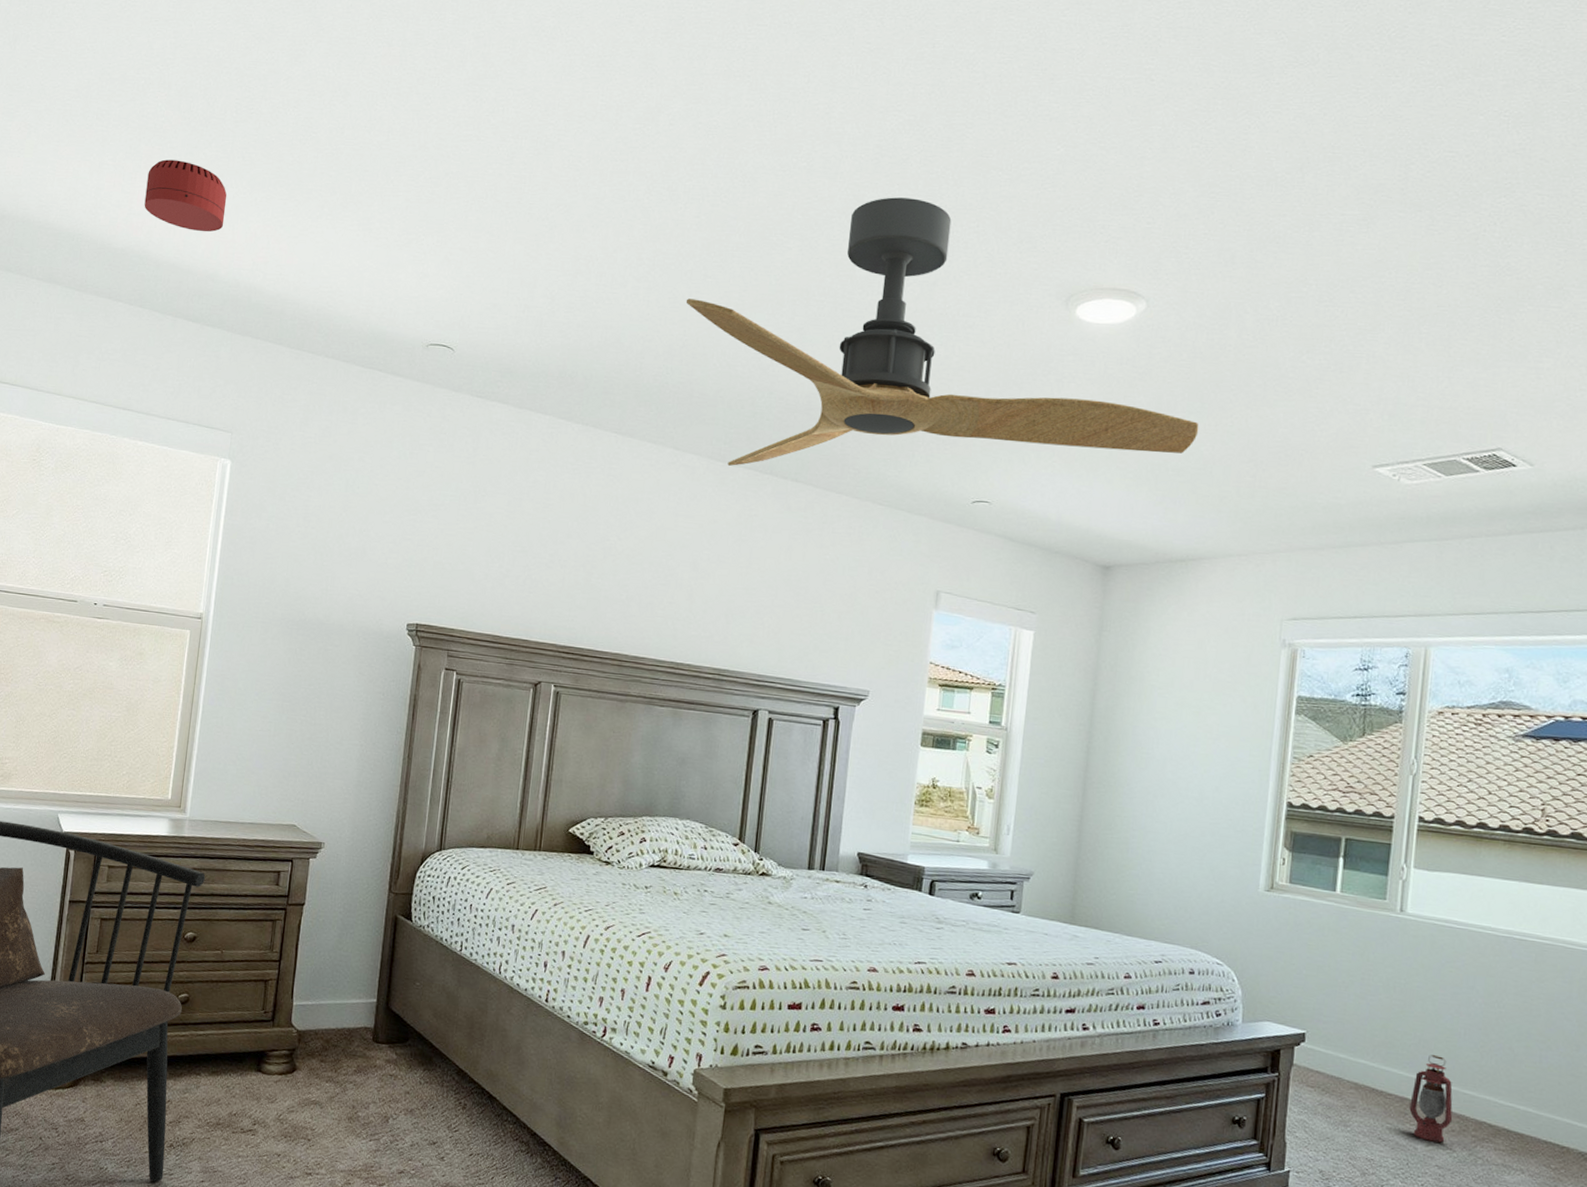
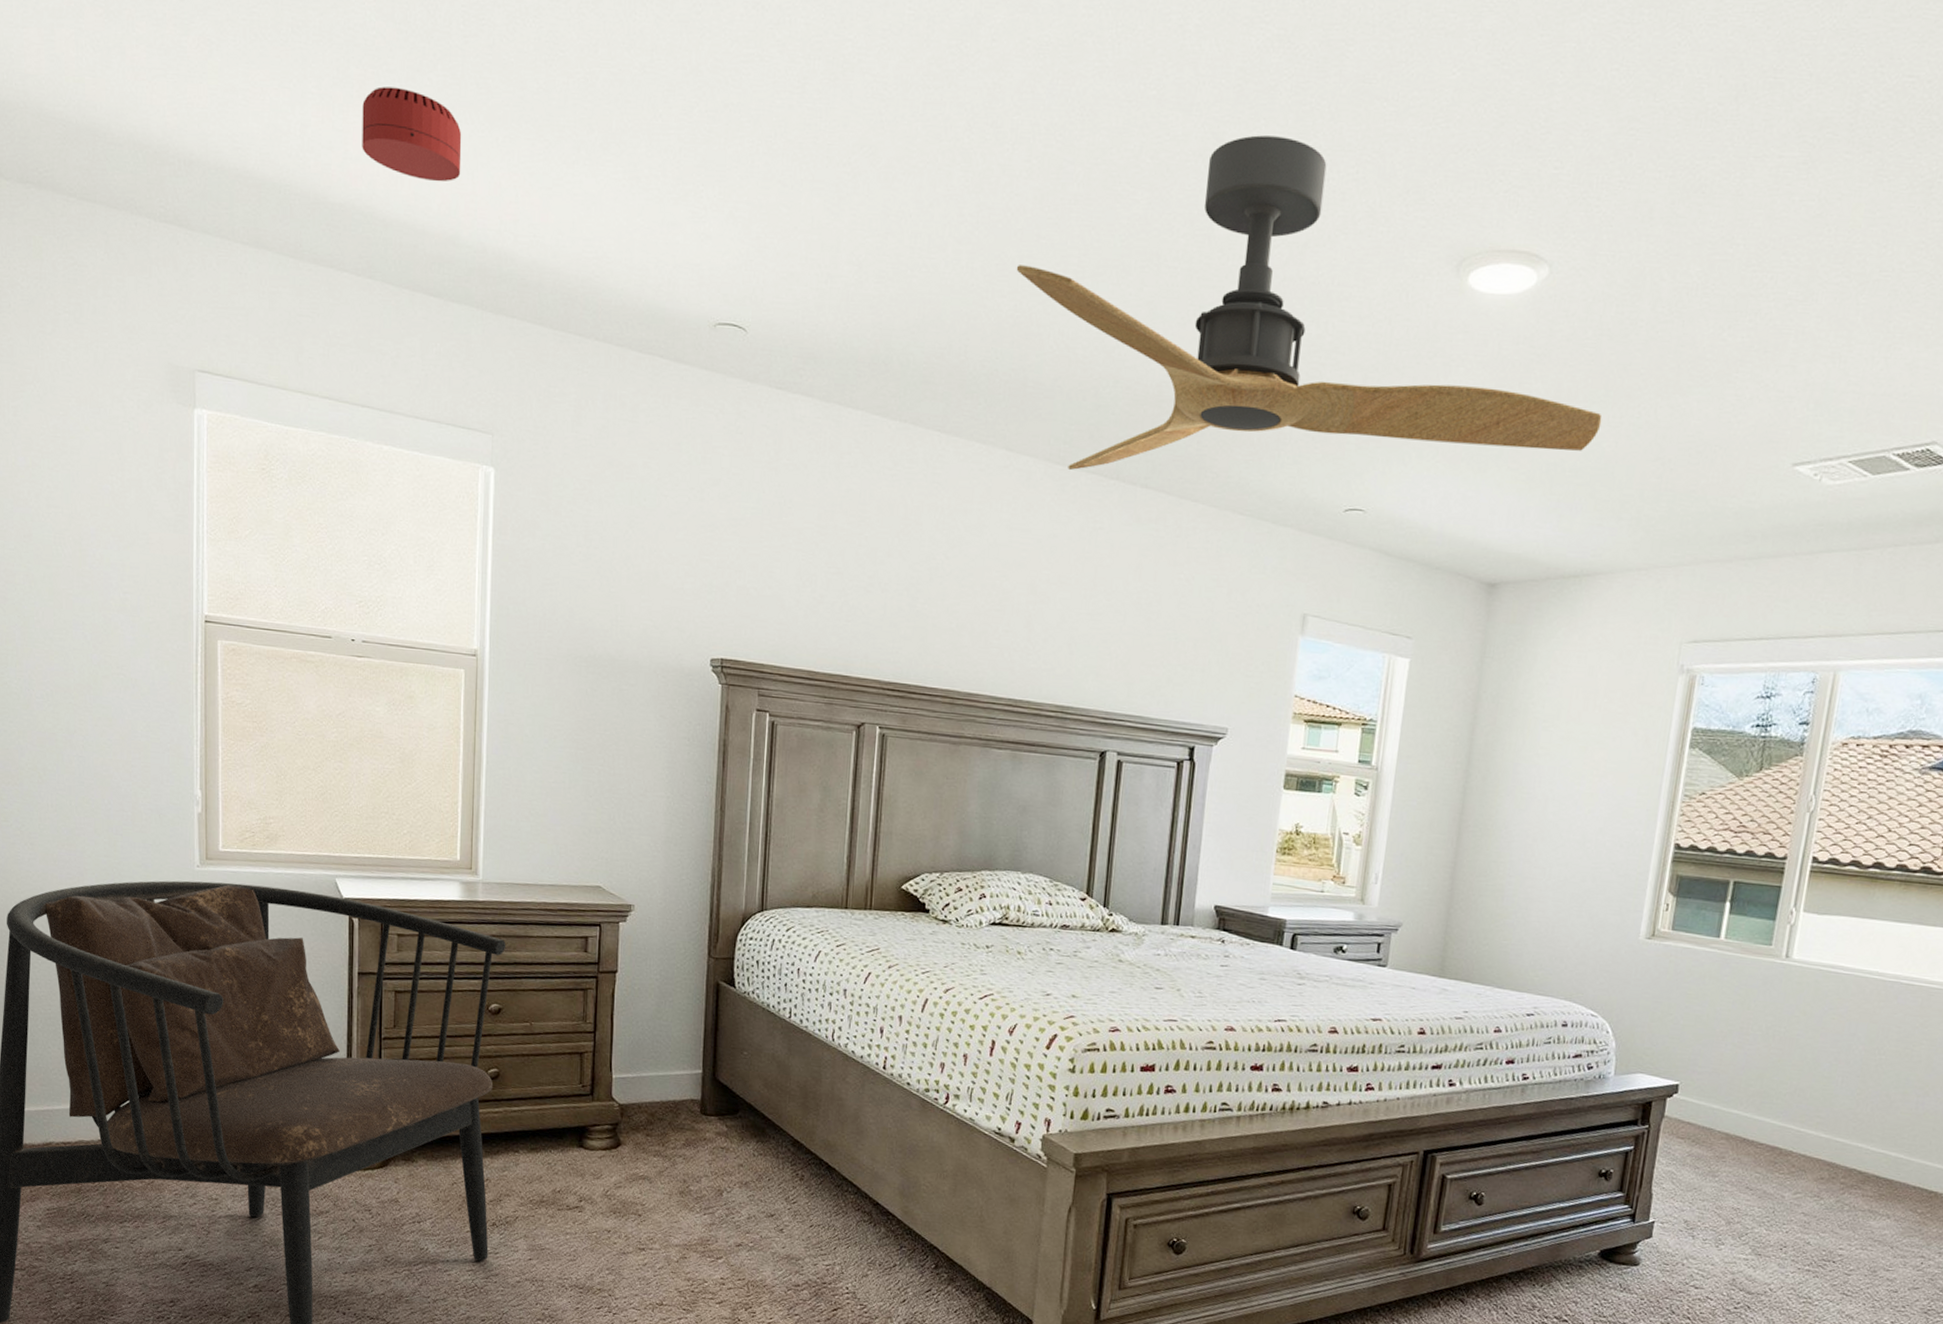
lantern: present [1409,1055,1453,1143] -> none [1779,1103,1825,1191]

